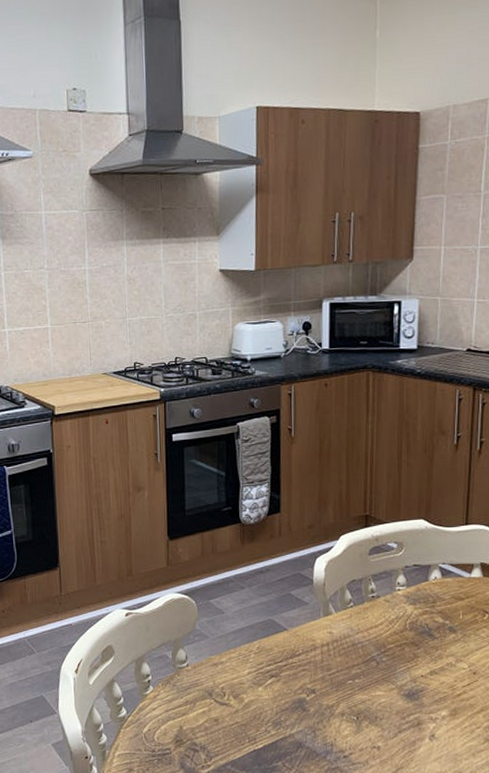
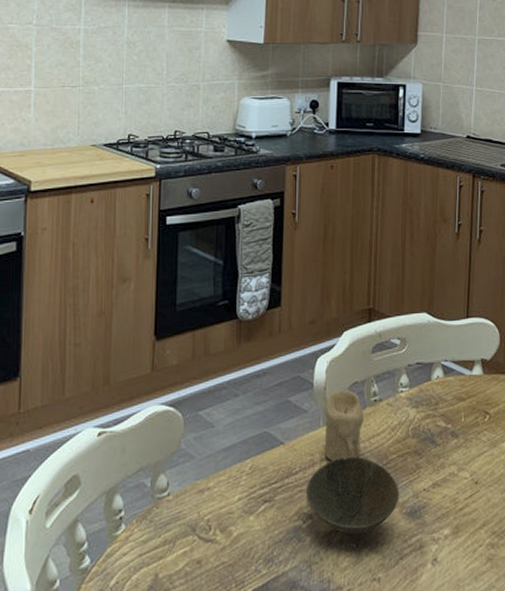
bowl: none [308,644,398,710] -> present [305,456,400,535]
candle: none [324,586,362,647] -> present [324,389,364,461]

